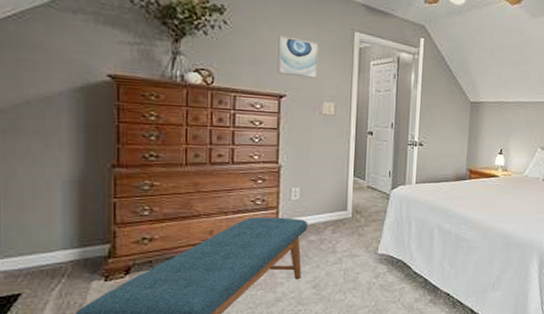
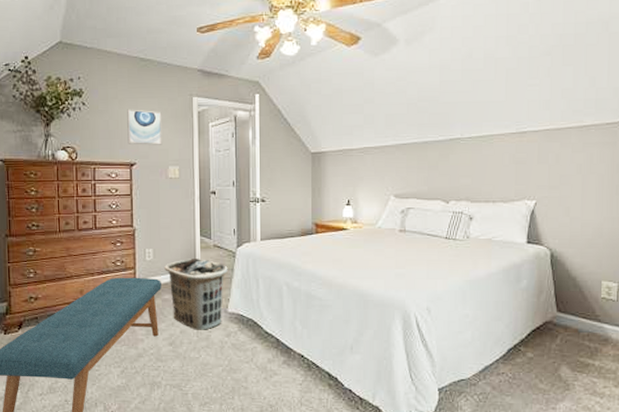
clothes hamper: none [312,199,381,272] -> present [165,259,228,330]

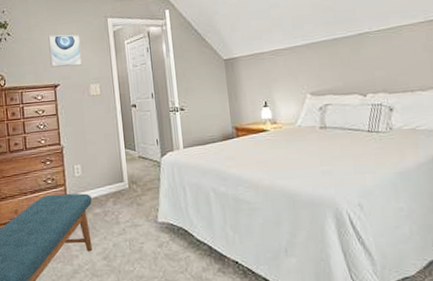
clothes hamper: present [165,259,228,330] -> none [93,171,155,243]

